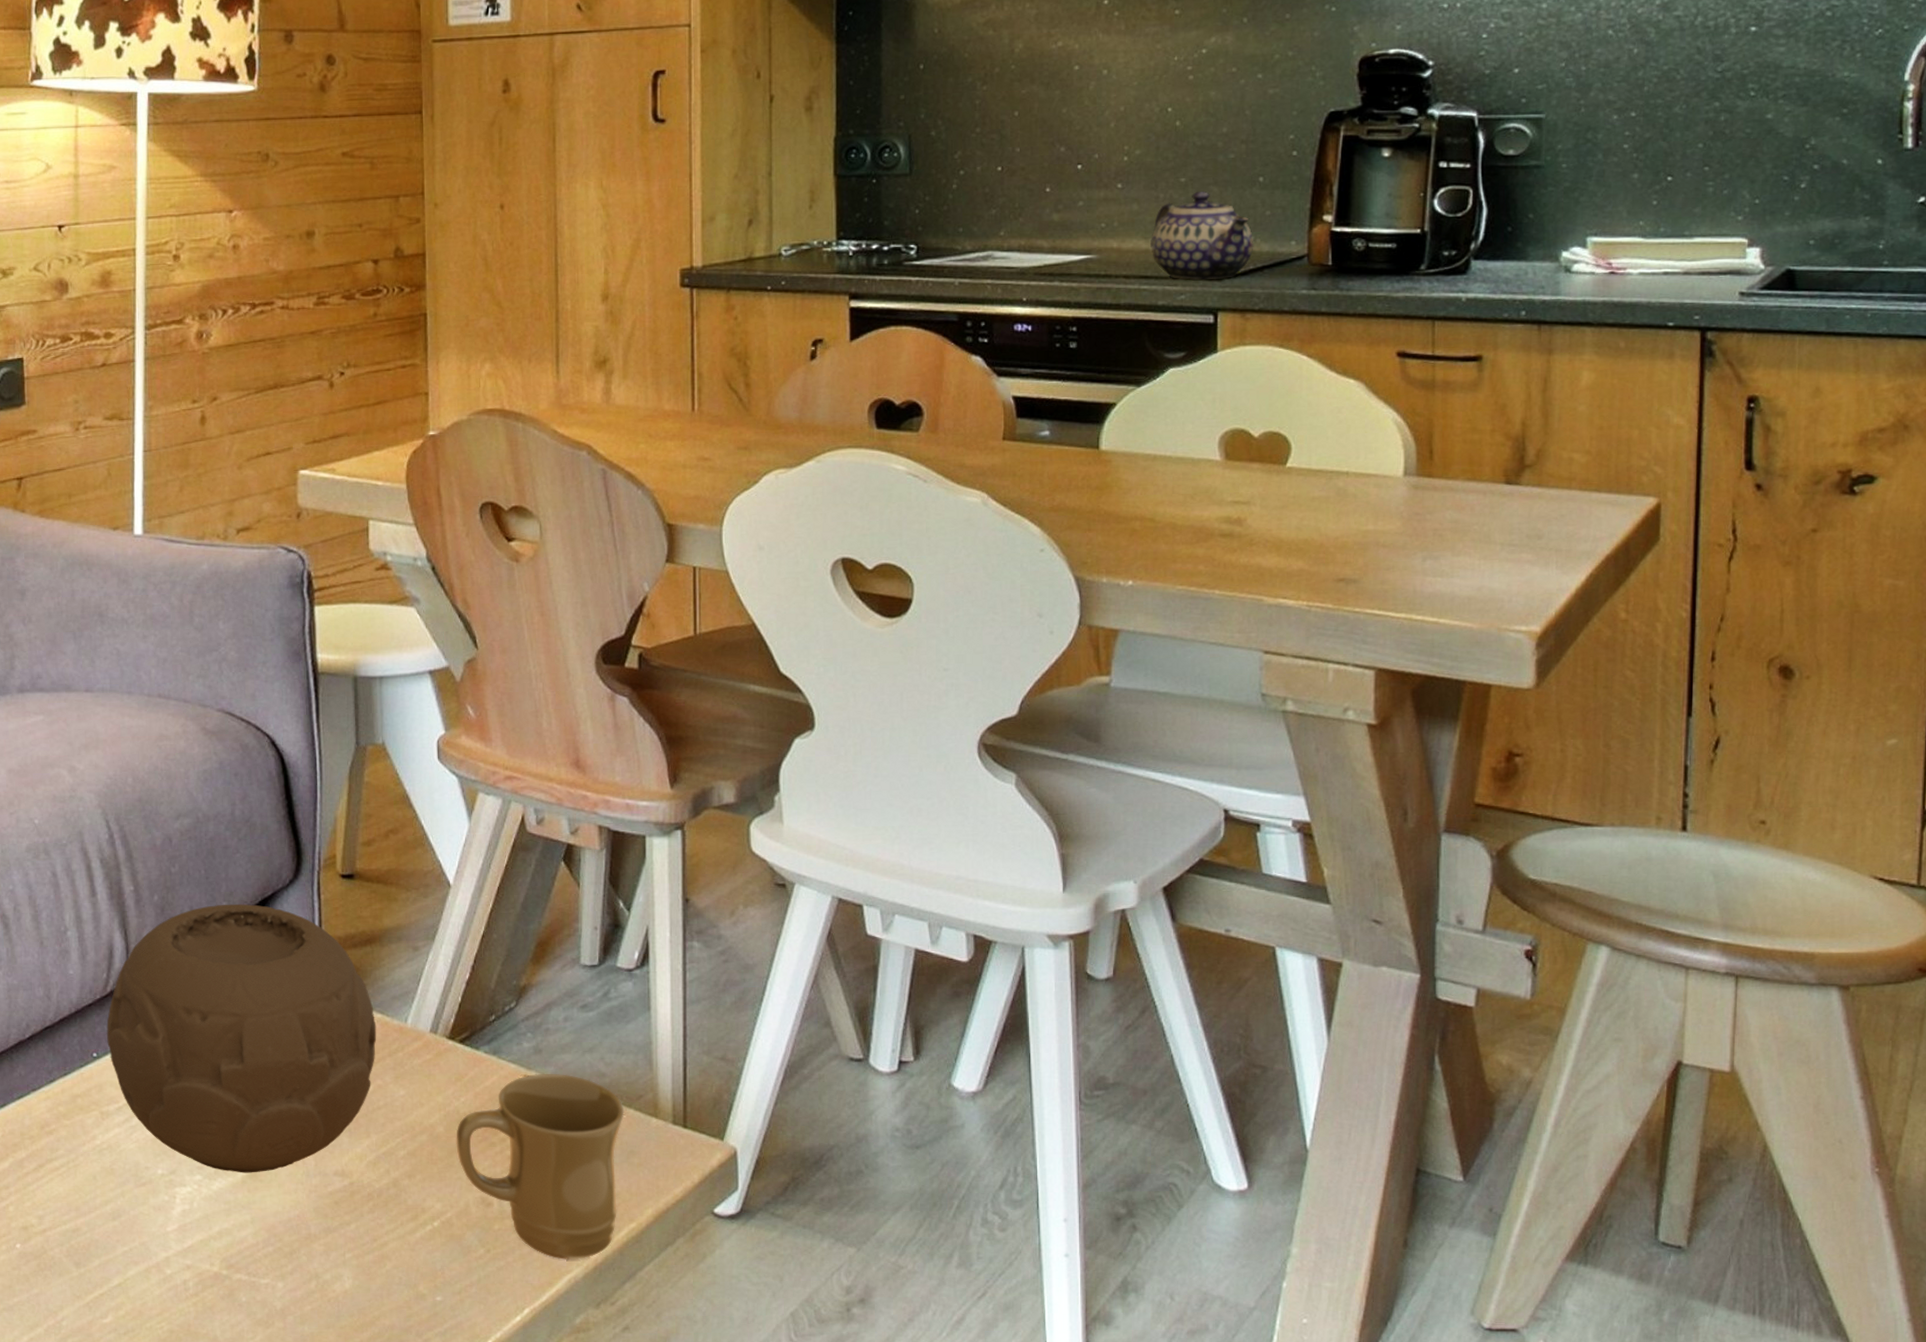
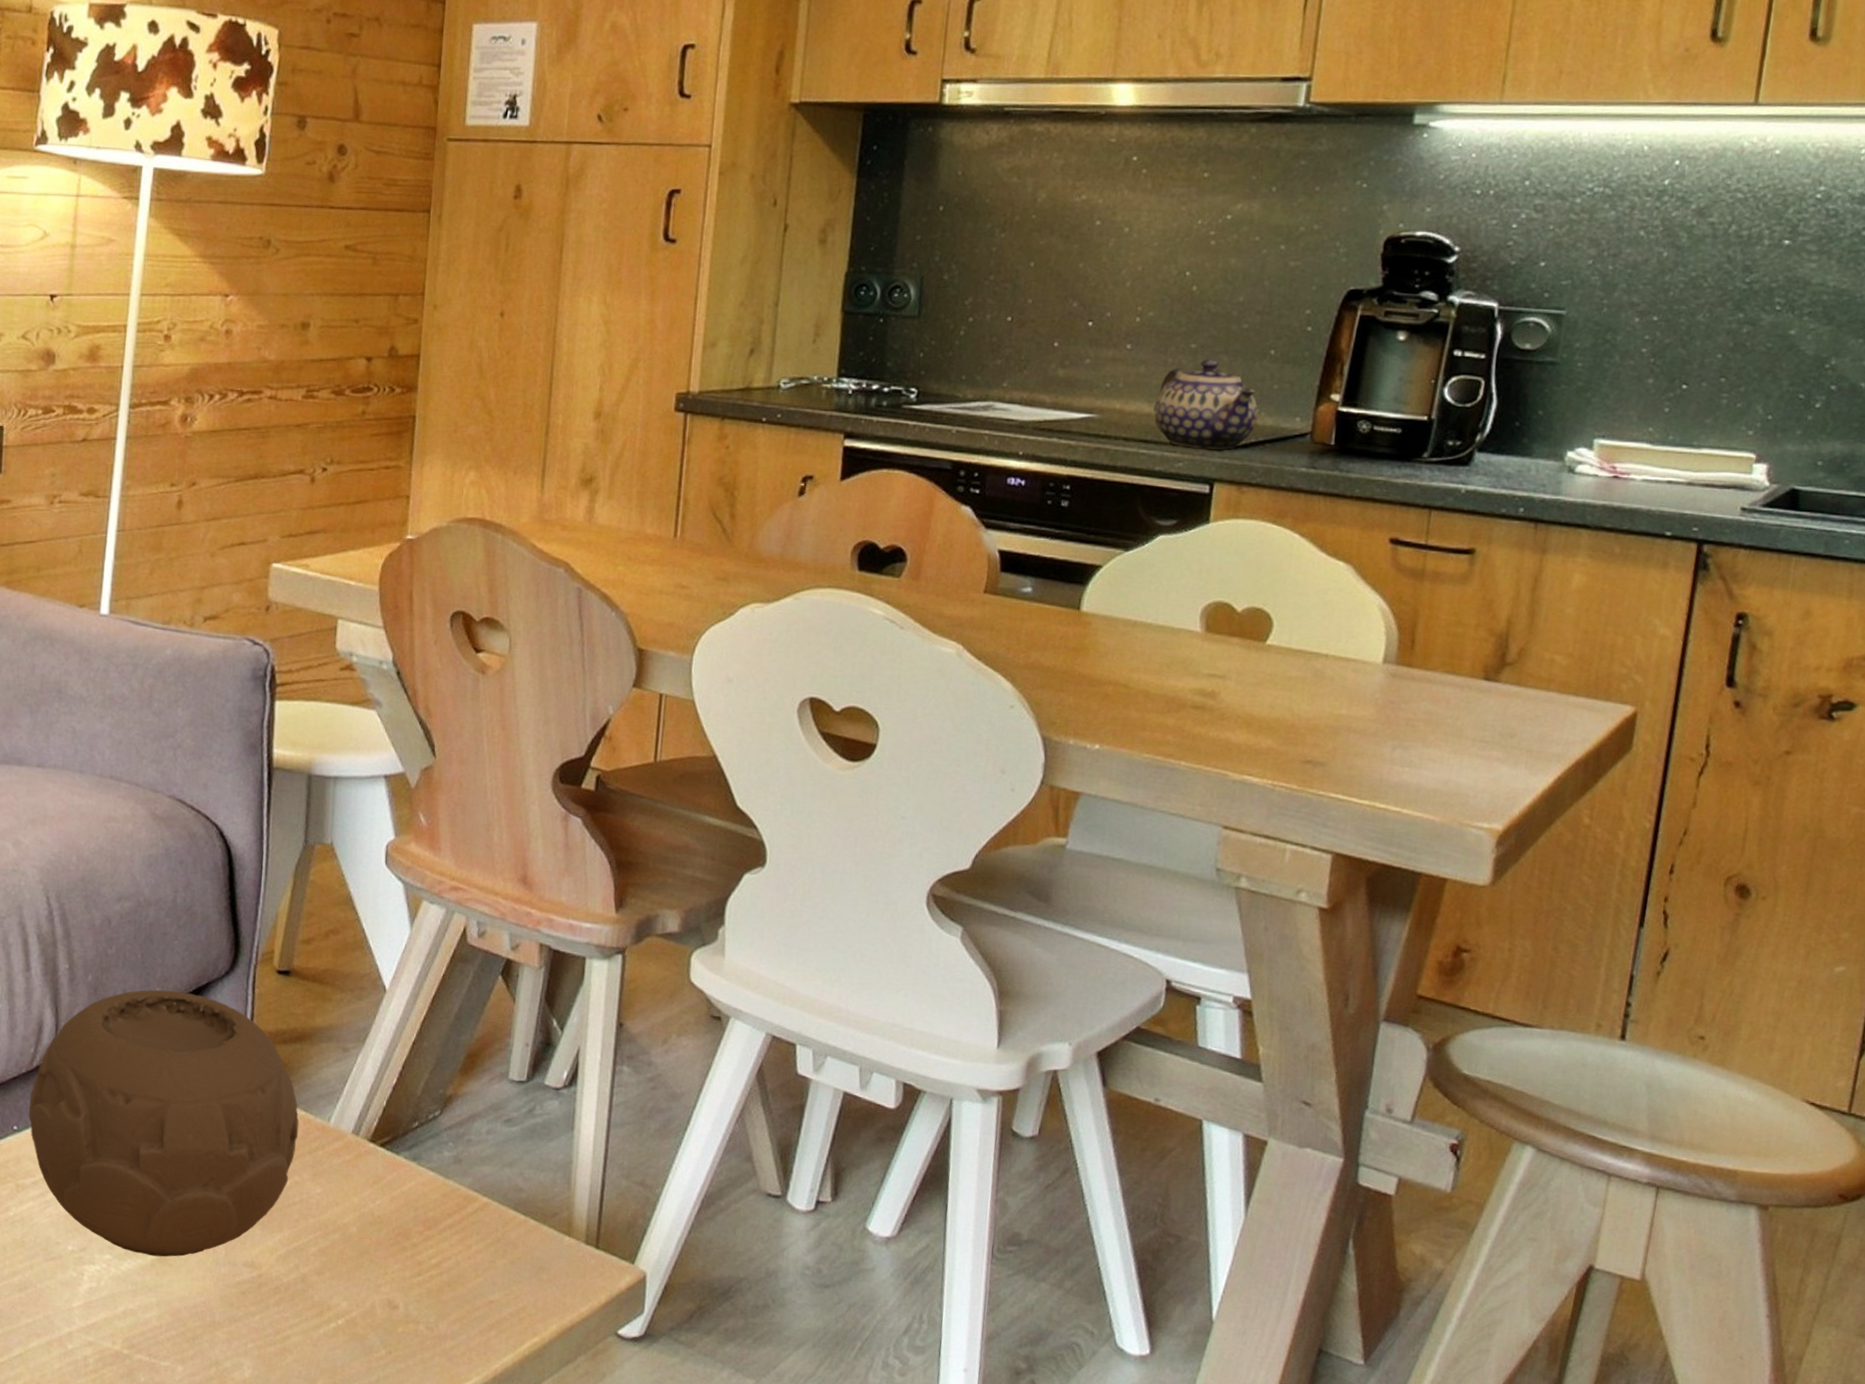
mug: present [456,1074,625,1261] -> none [367,1183,539,1369]

